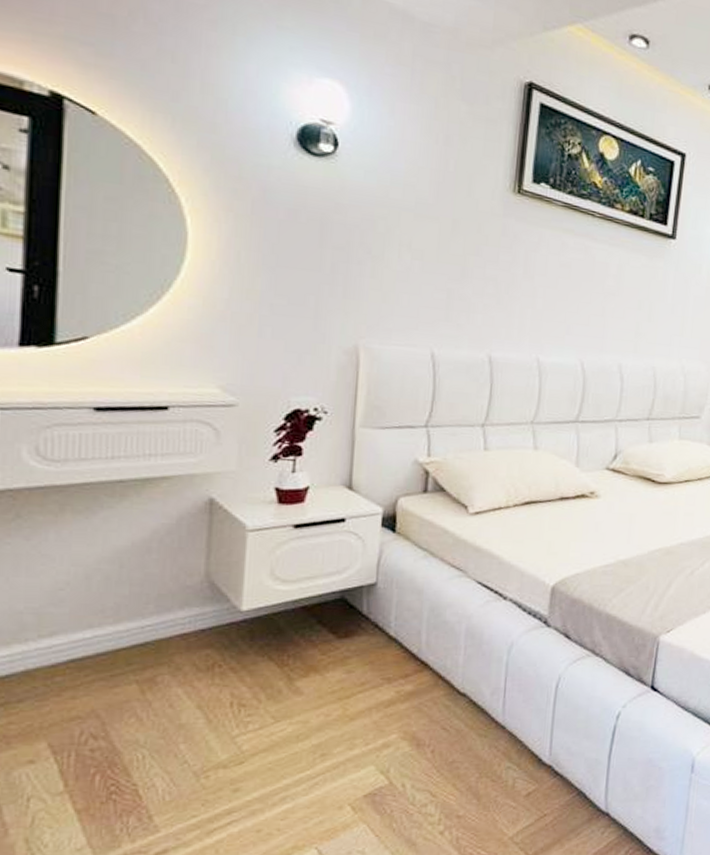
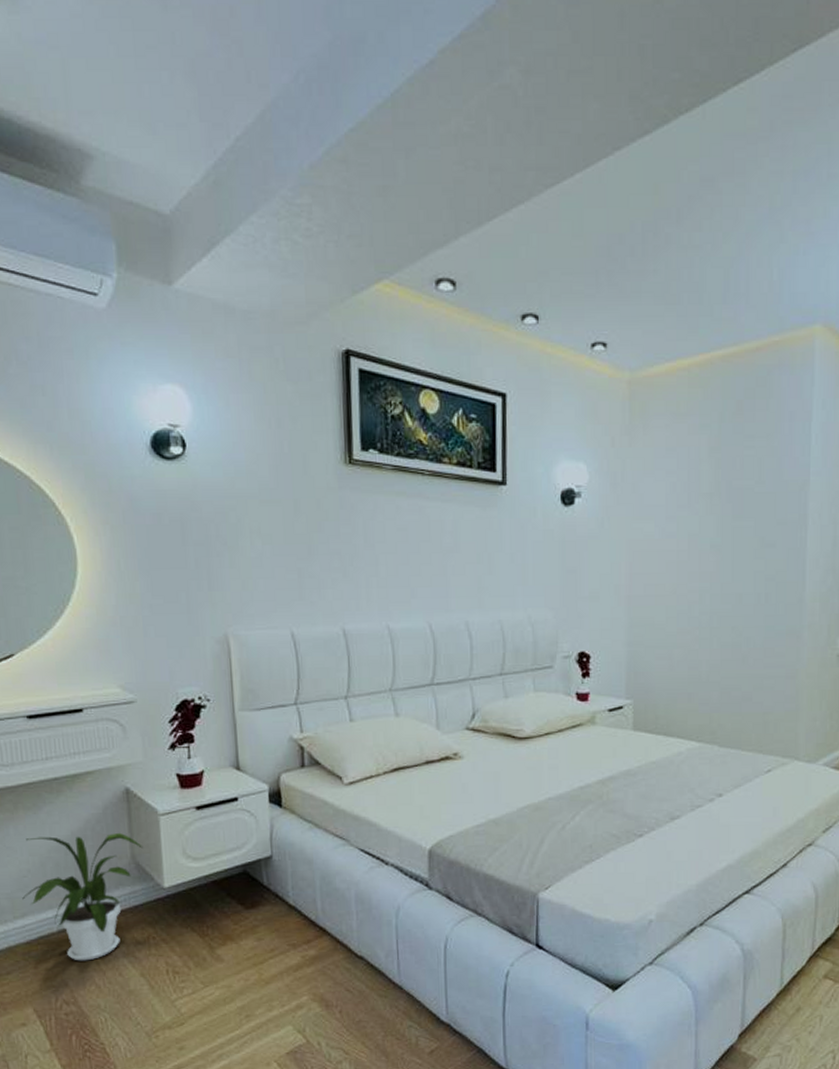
house plant: none [54,545,223,690] -> present [22,832,144,961]

